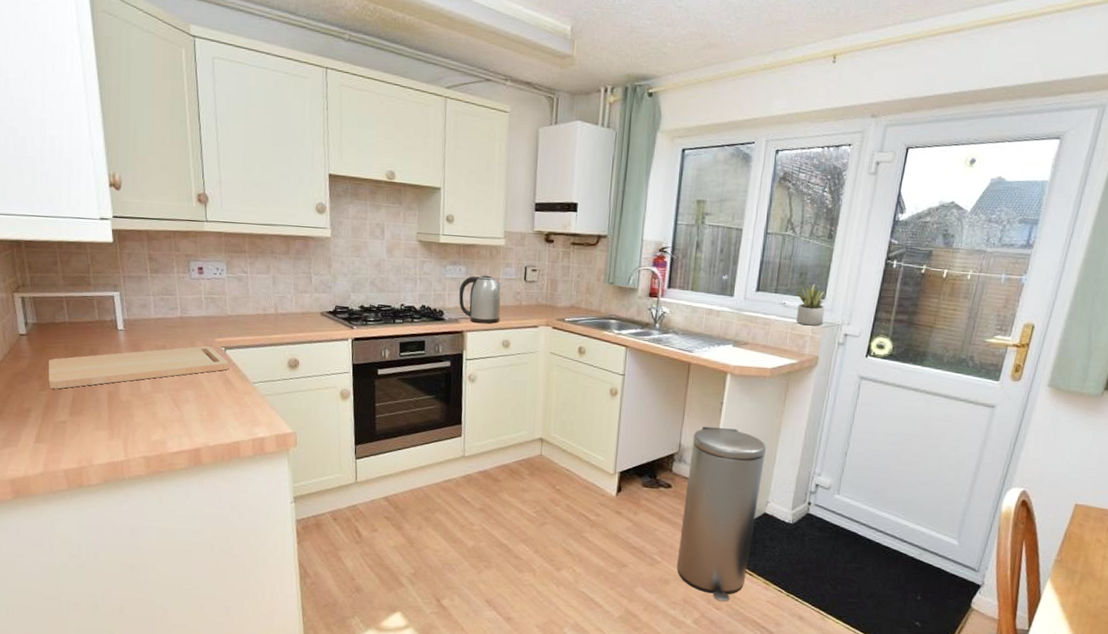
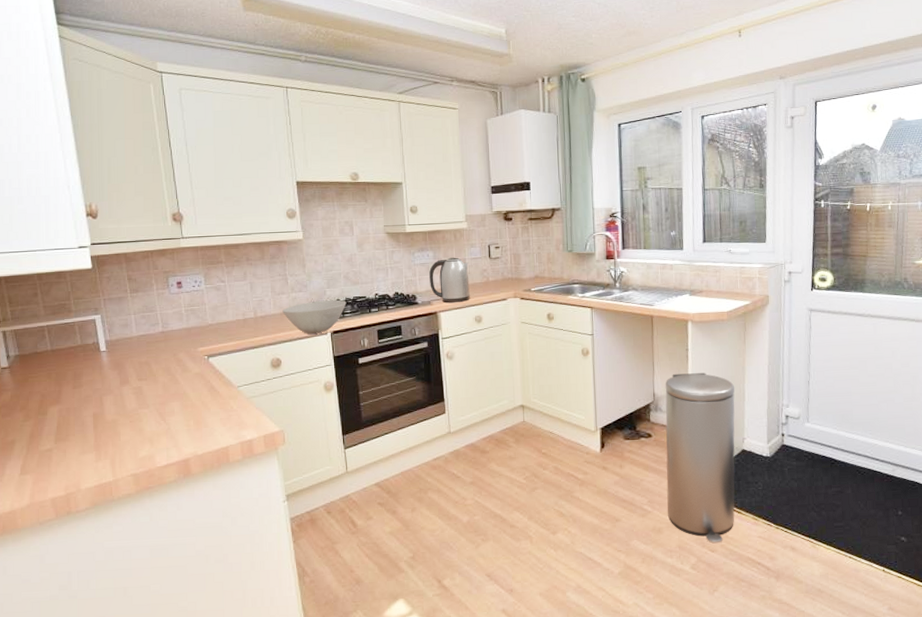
cutting board: present [48,345,230,389] -> none [31,356,213,418]
bowl: none [304,304,371,338] -> present [282,299,347,334]
succulent plant: present [796,285,827,326] -> none [740,231,768,268]

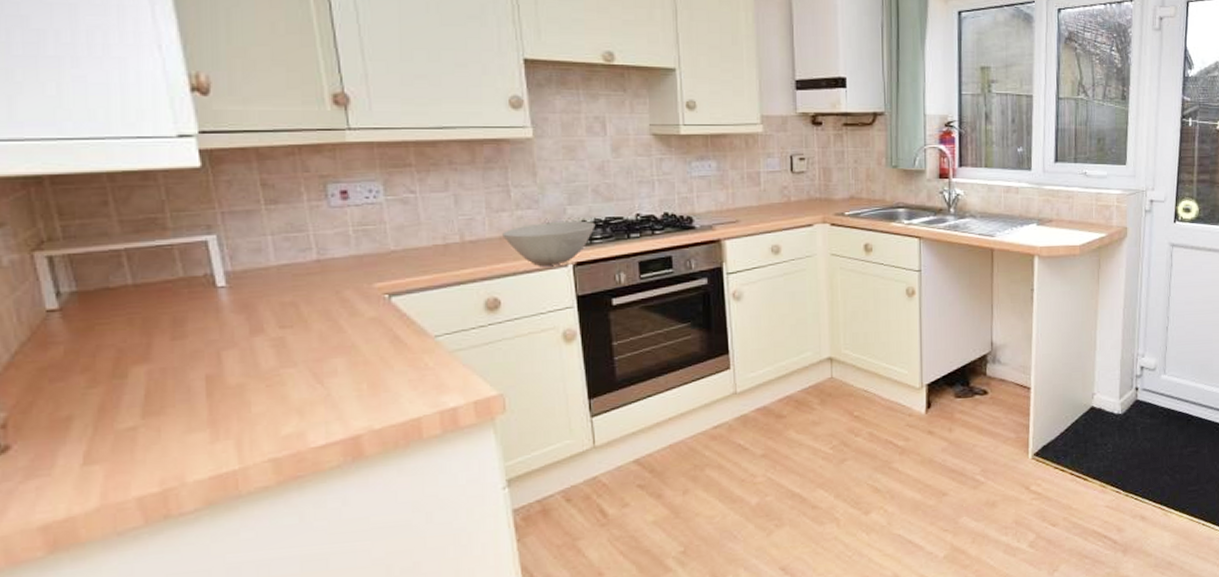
kettle: present [429,257,470,303] -> none [711,169,765,229]
pedal bin: present [665,373,735,543] -> none [1003,317,1086,516]

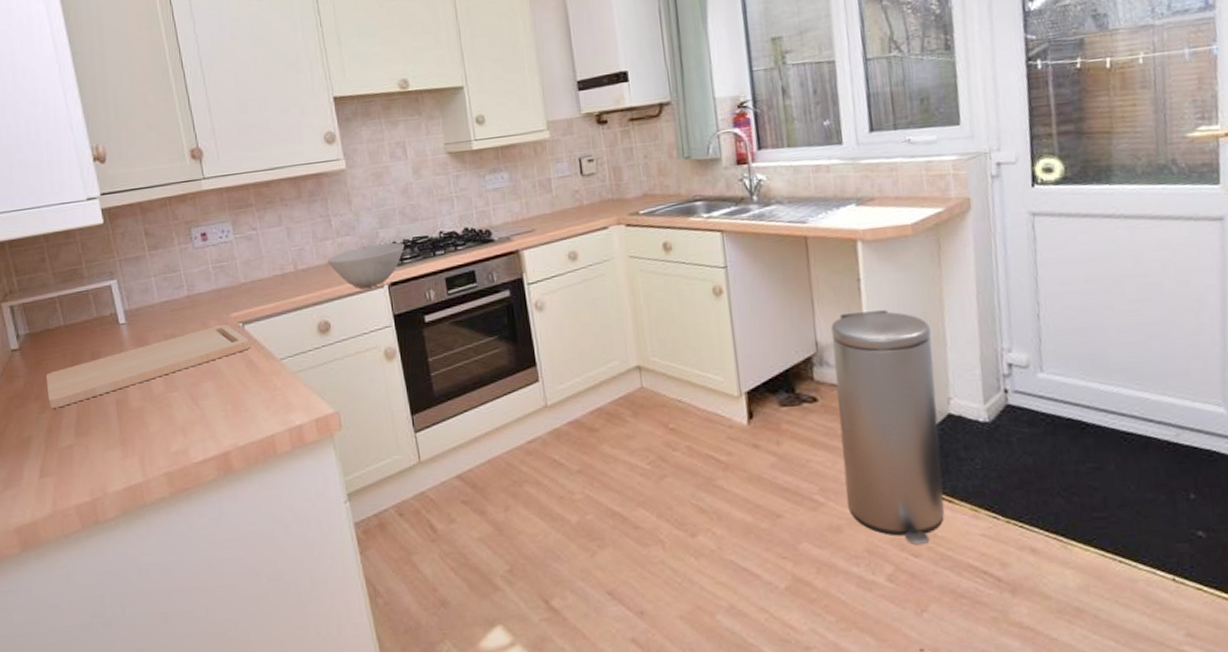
cutting board: none [99,294,398,383] -> present [45,323,251,409]
pedal bin: none [1003,317,1086,516] -> present [830,310,945,545]

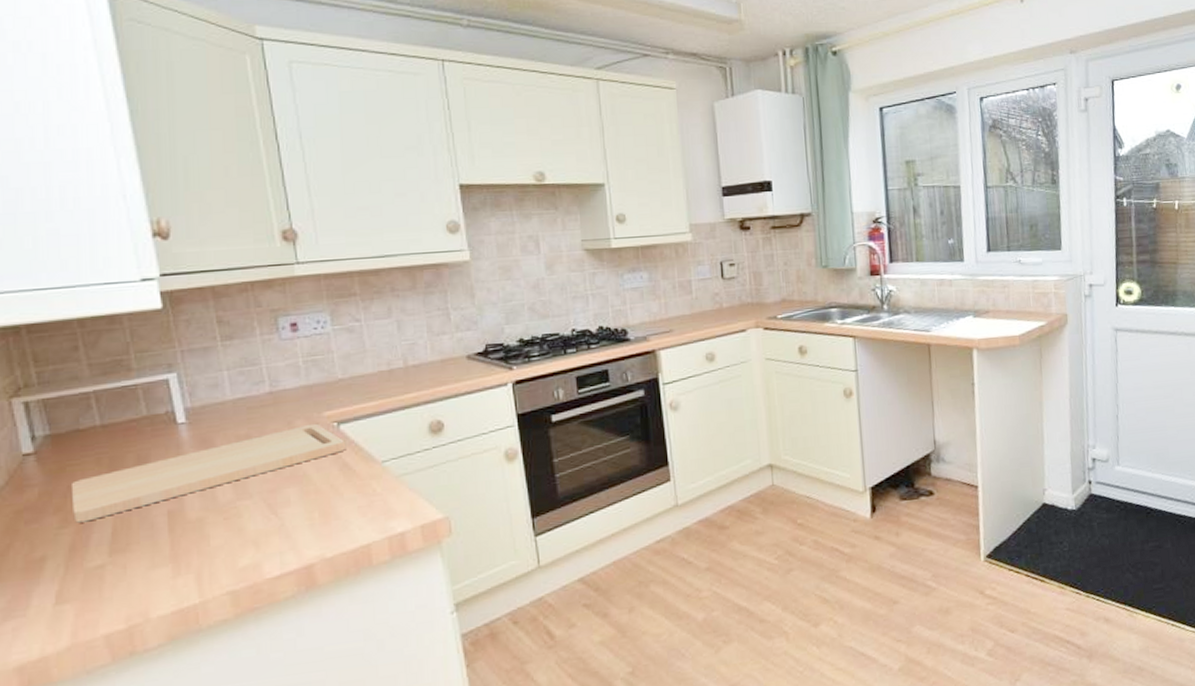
bowl: present [327,242,405,288] -> none [444,339,533,386]
pedal bin: present [830,310,945,545] -> none [947,411,1038,621]

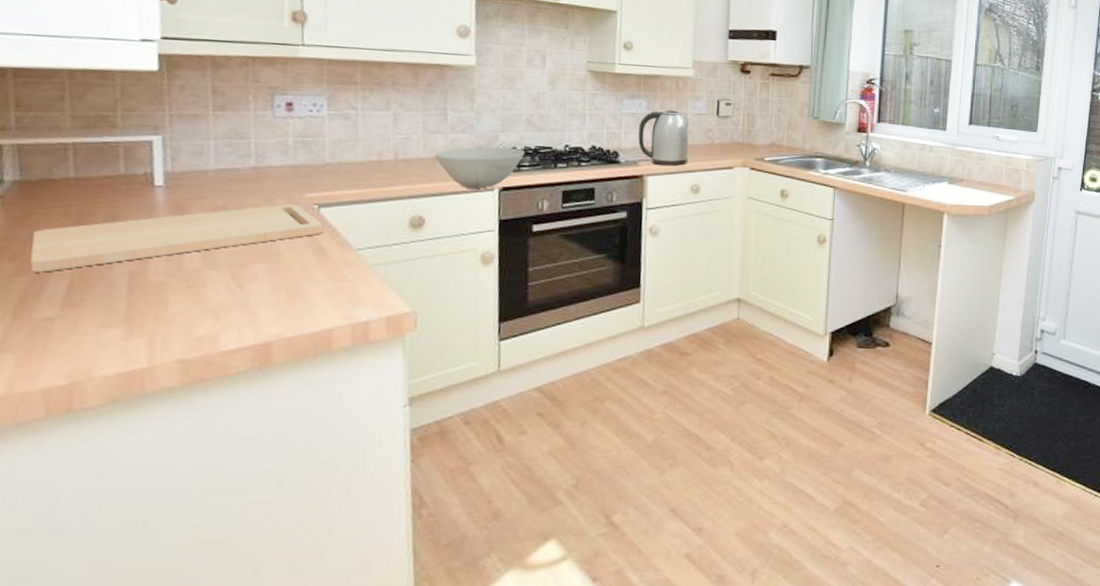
bowl: none [444,339,533,386] -> present [435,146,525,189]
kettle: none [644,278,698,338] -> present [638,110,691,167]

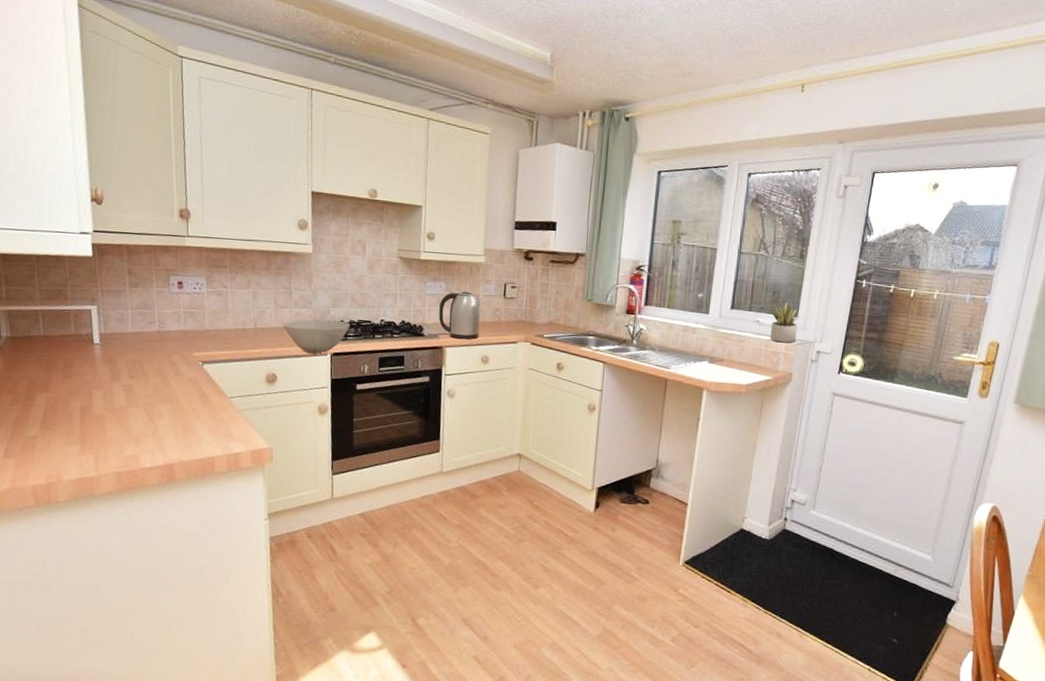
cutting board: present [30,203,324,273] -> none [20,360,207,404]
succulent plant: none [1009,117,1039,160] -> present [770,303,800,343]

